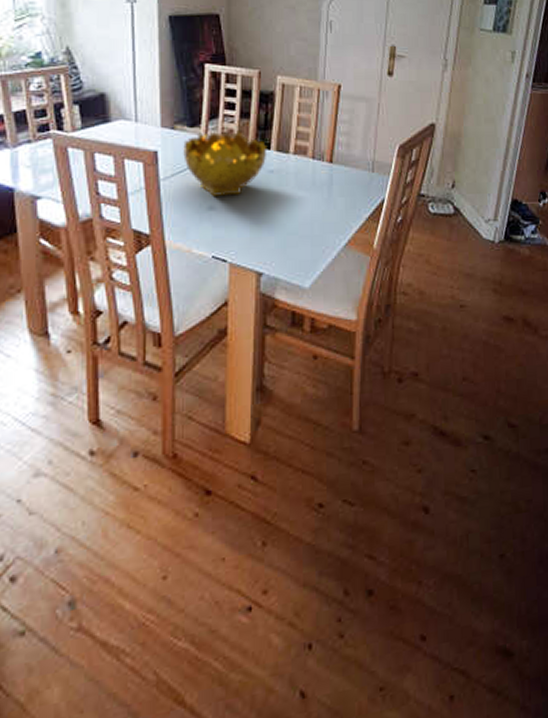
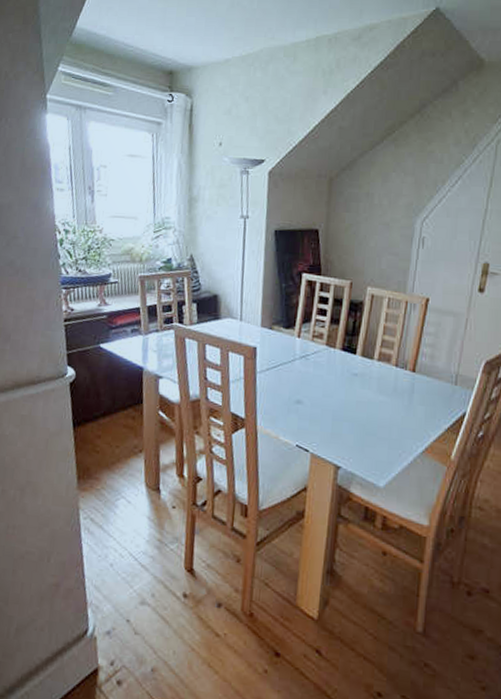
decorative bowl: present [183,131,267,196] -> none [278,333,353,393]

